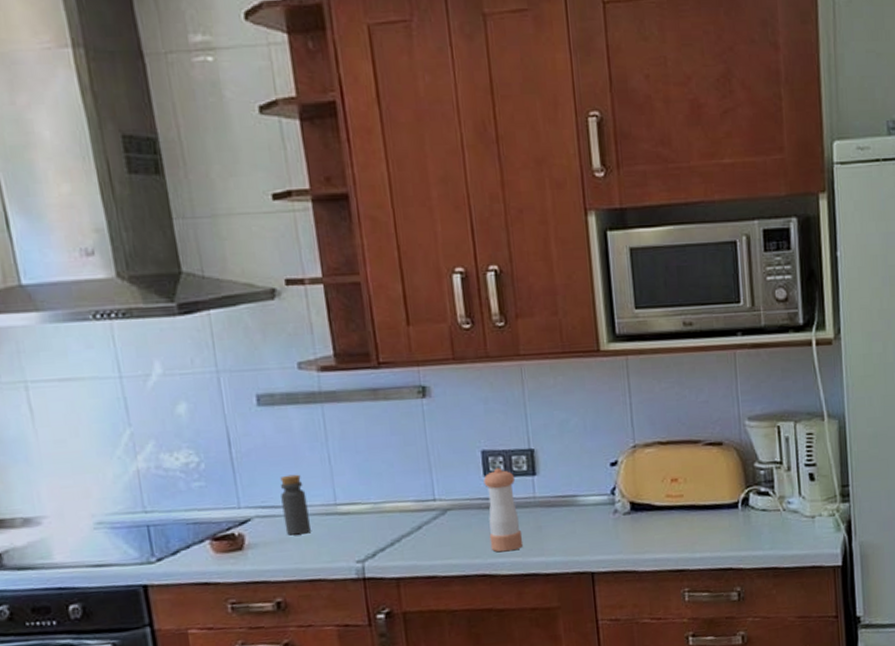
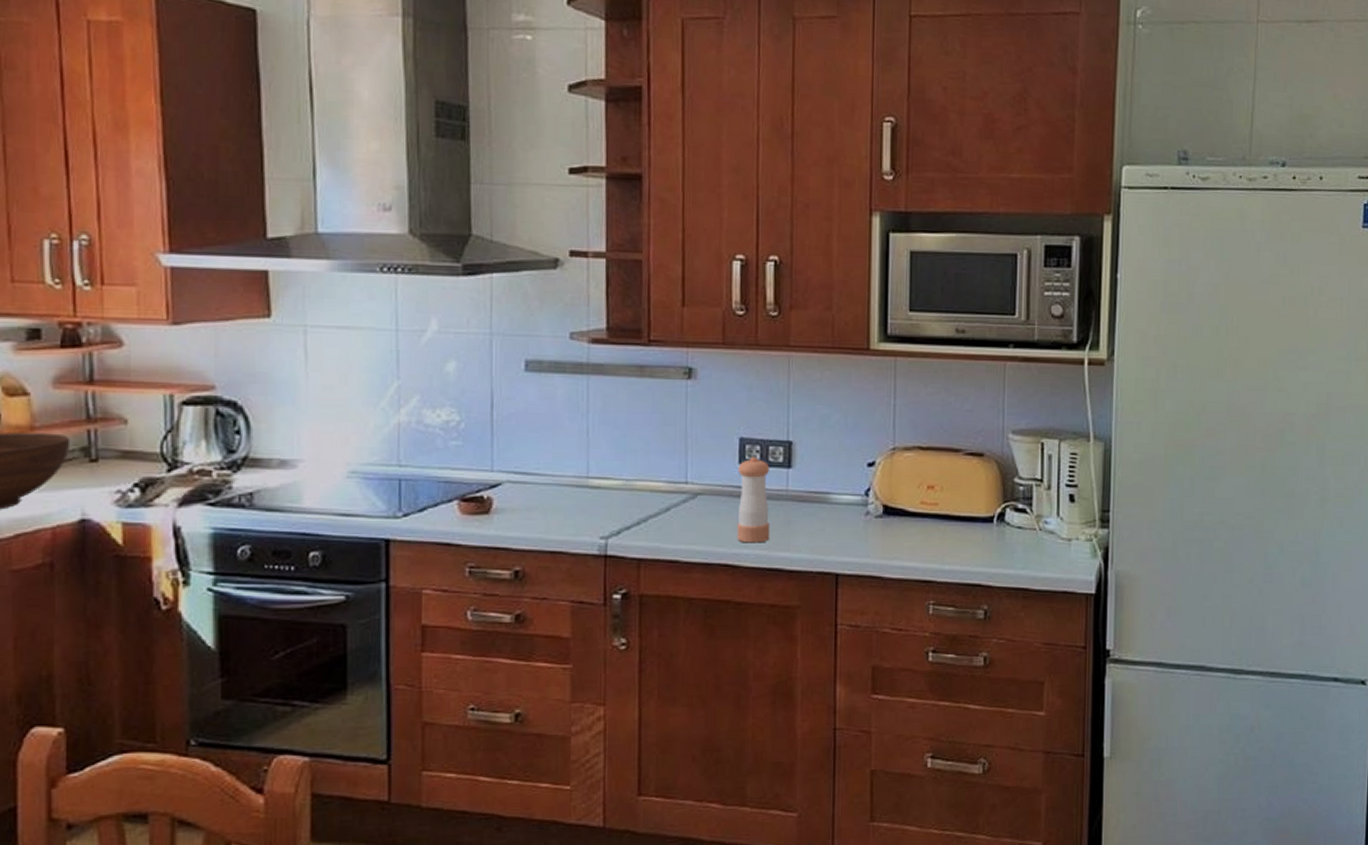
bottle: present [280,474,311,535] -> none [534,443,560,504]

